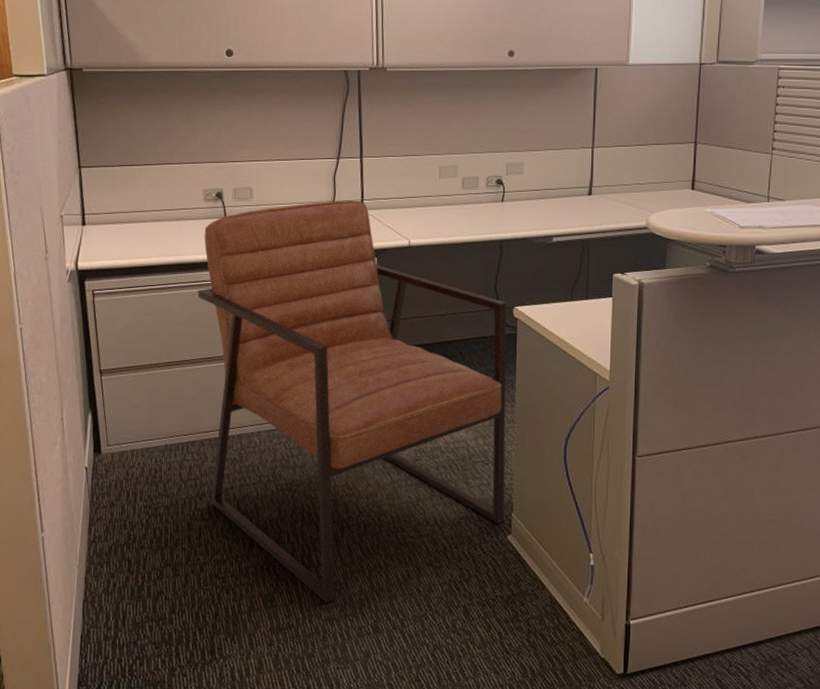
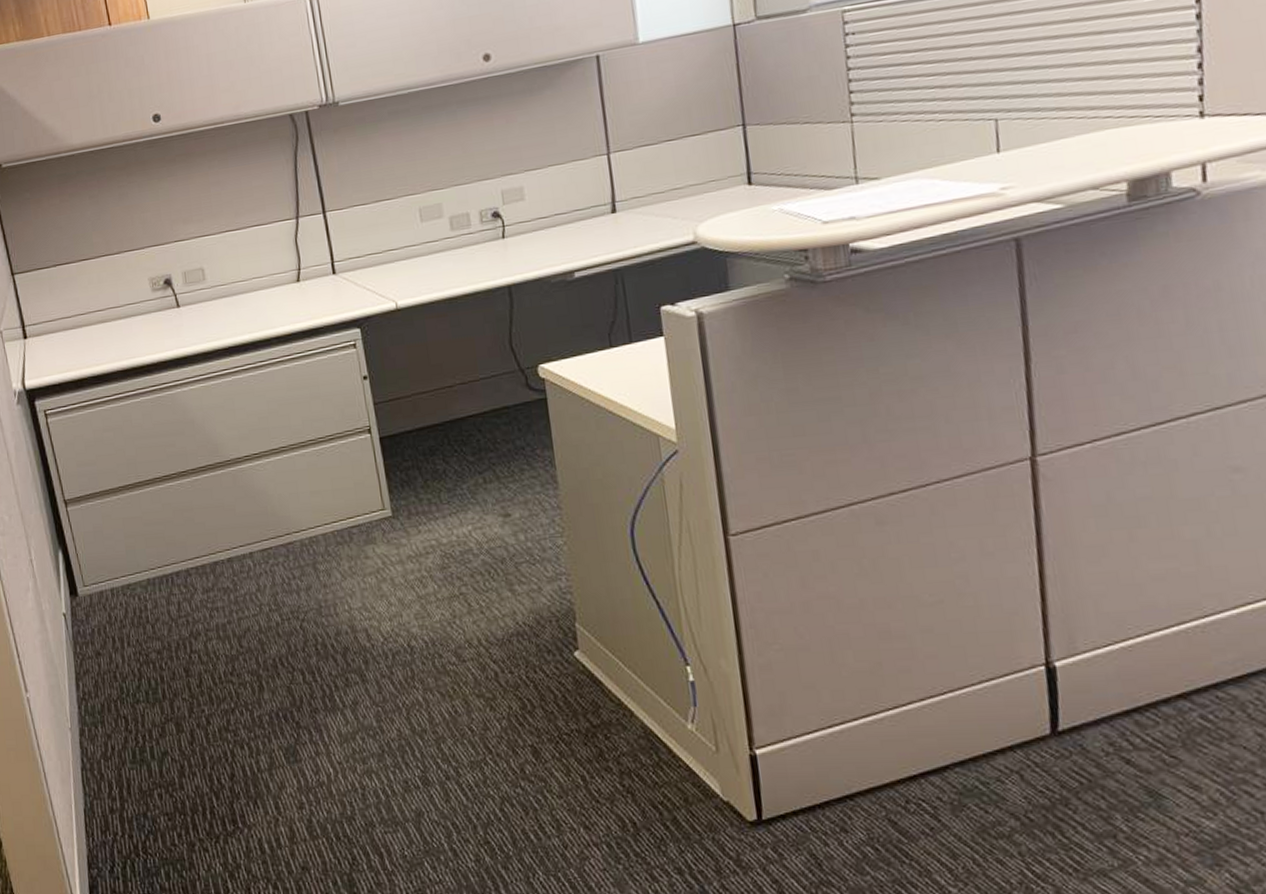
chair: present [197,200,507,603] -> none [157,263,567,753]

